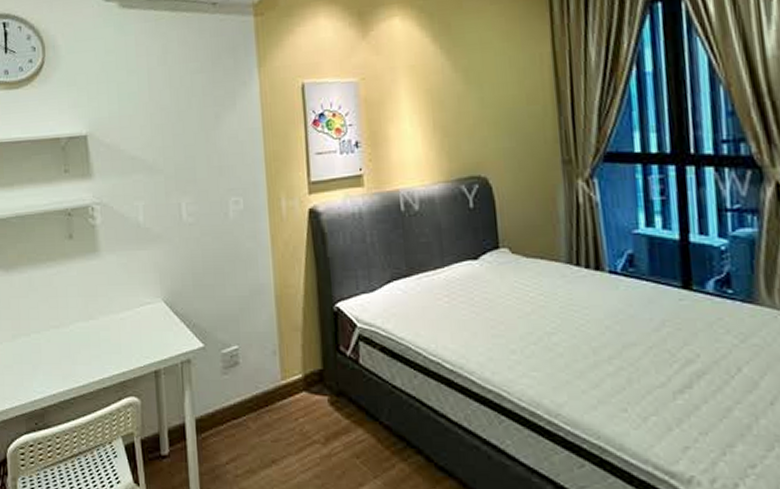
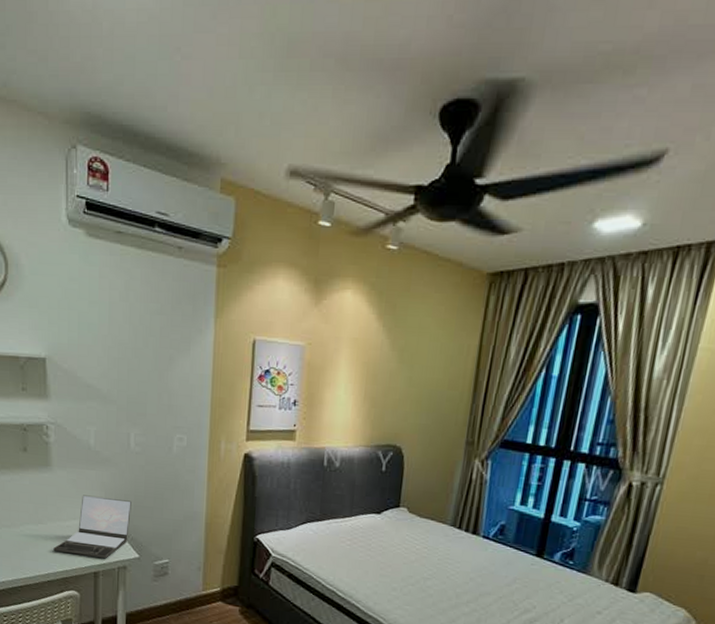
laptop: none [107,279,190,352] -> present [53,495,131,558]

